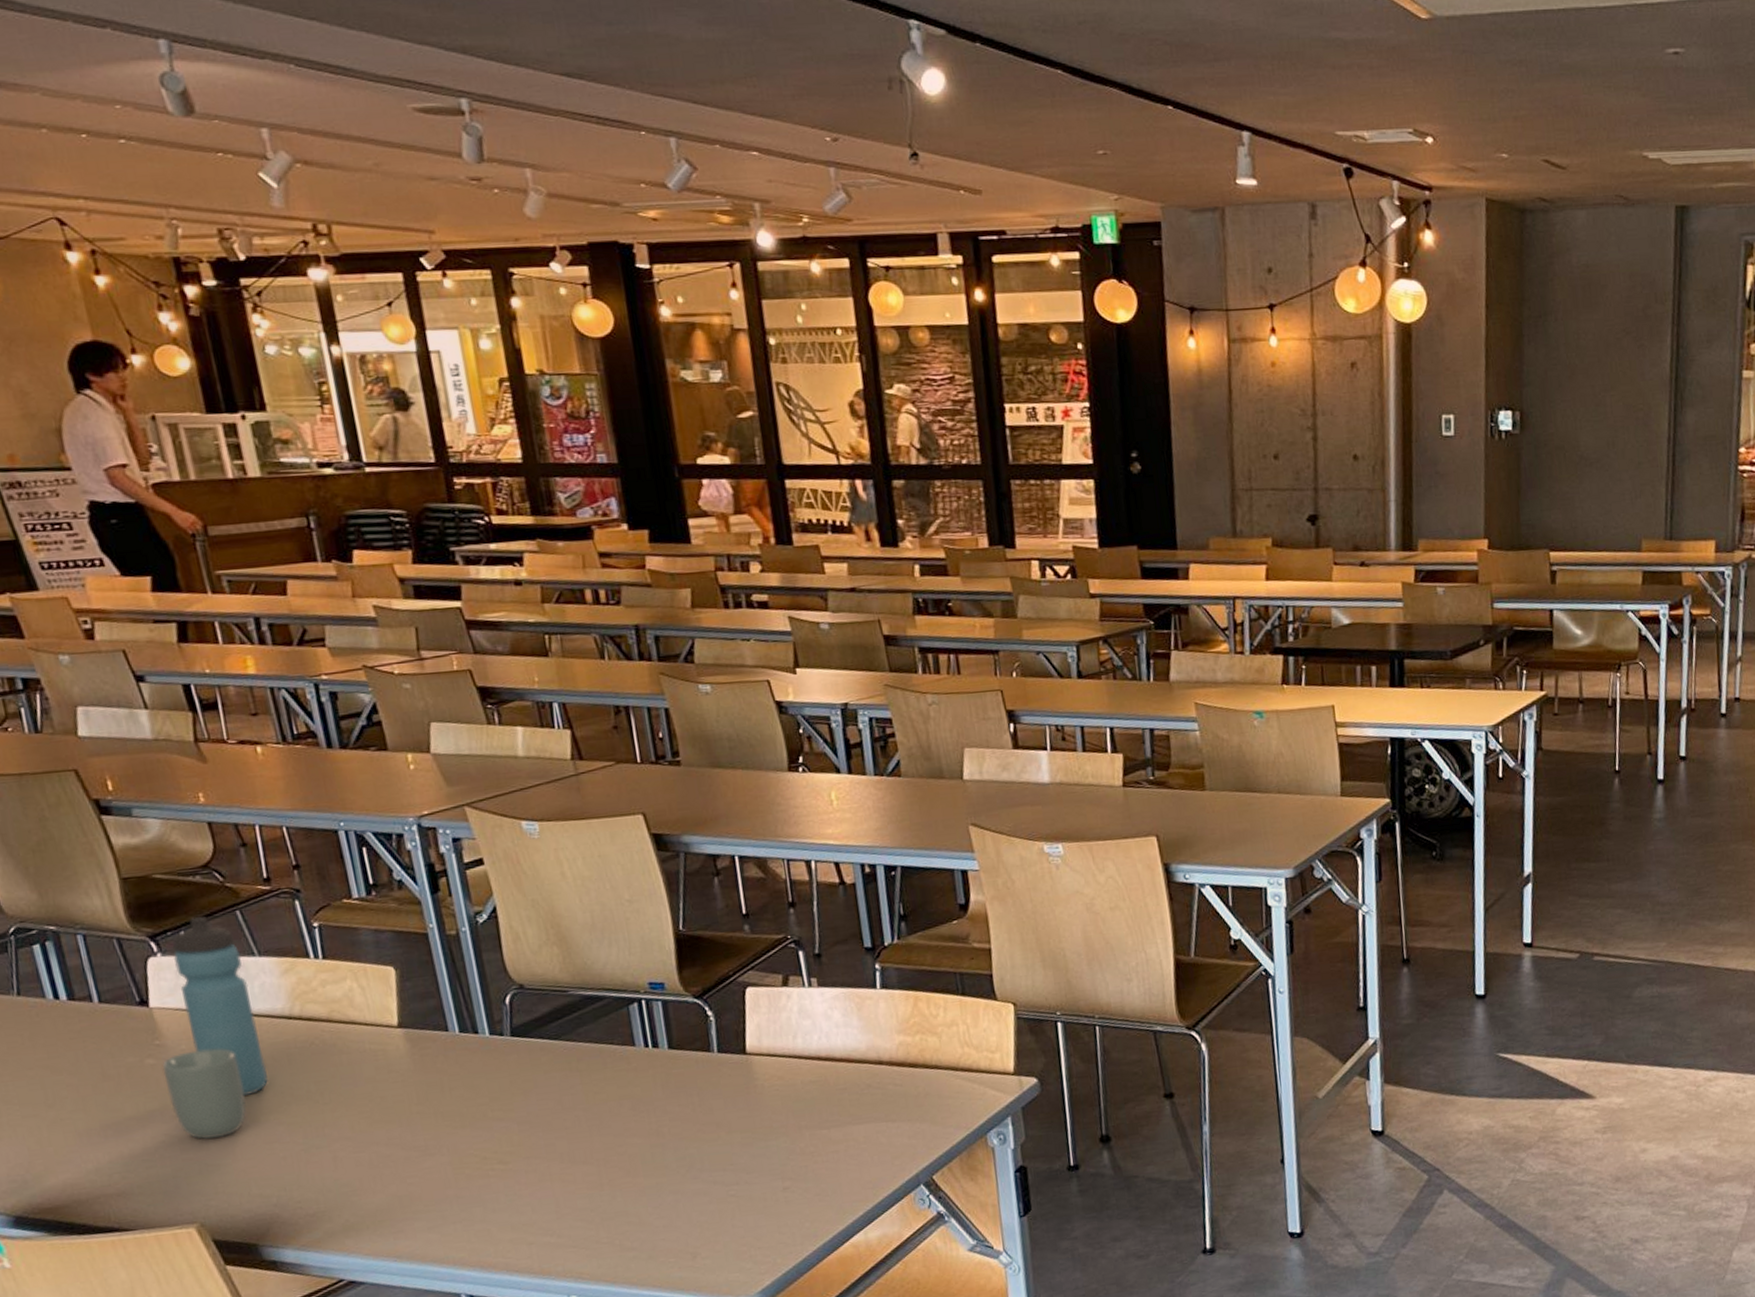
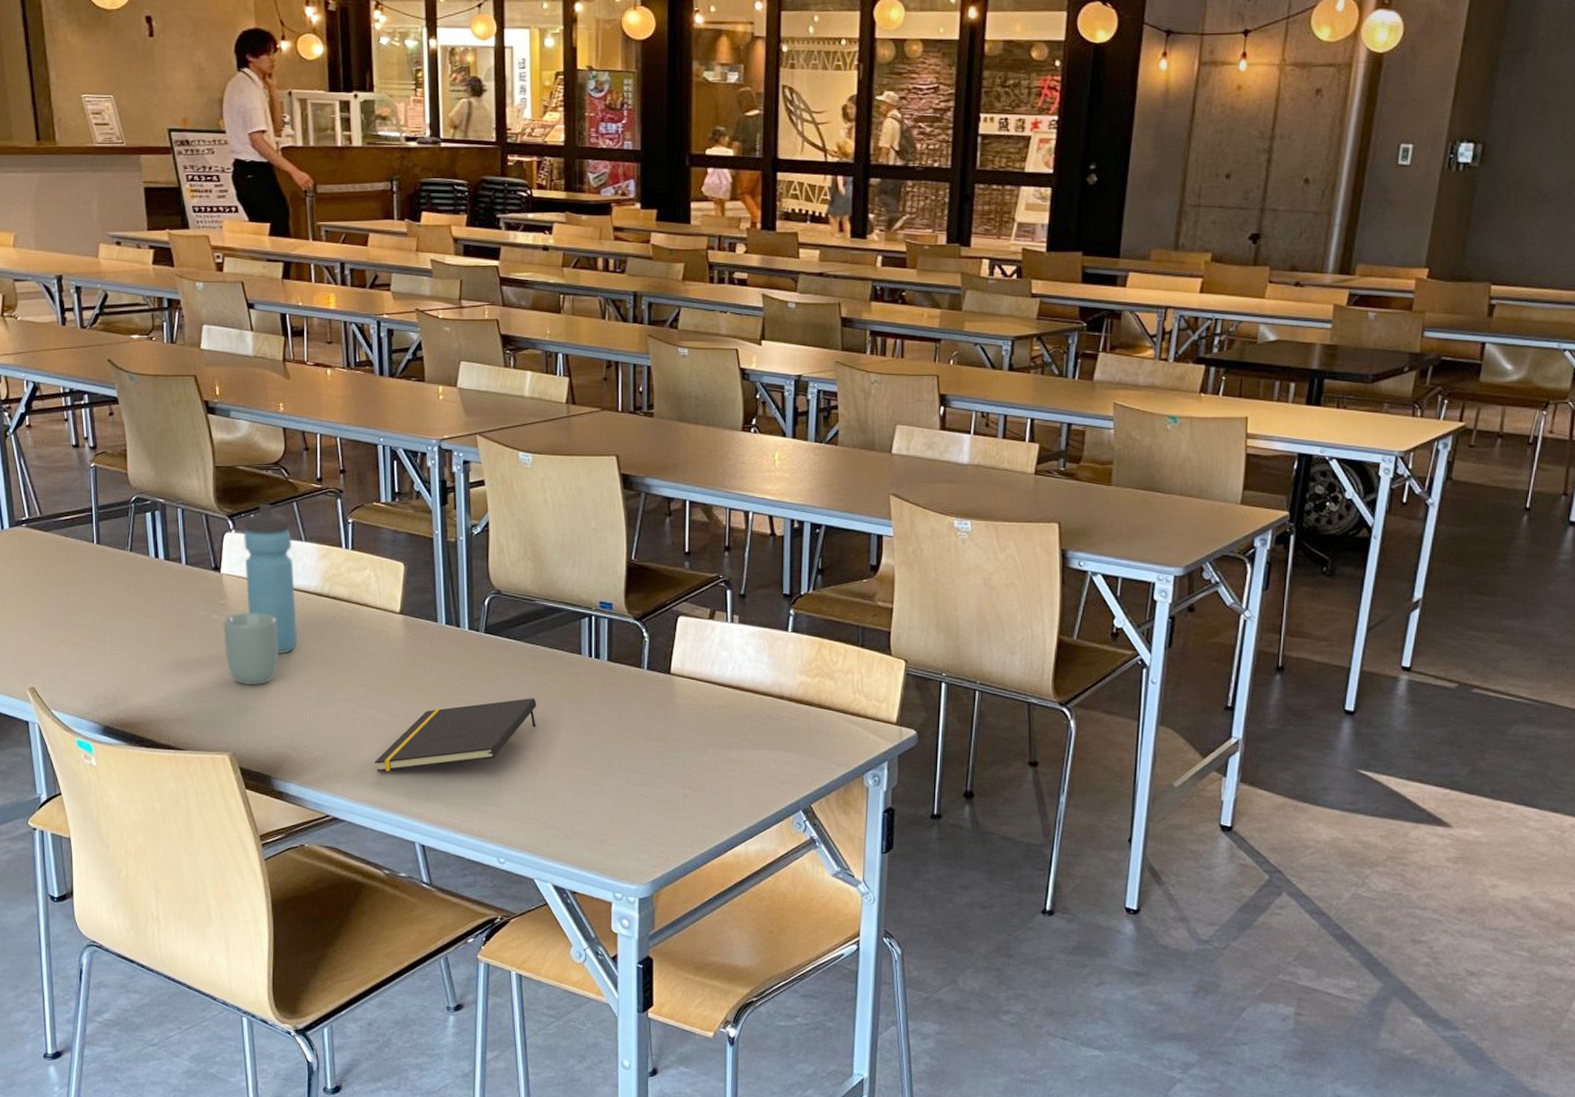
notepad: none [392,1104,593,1218] -> present [374,698,537,772]

